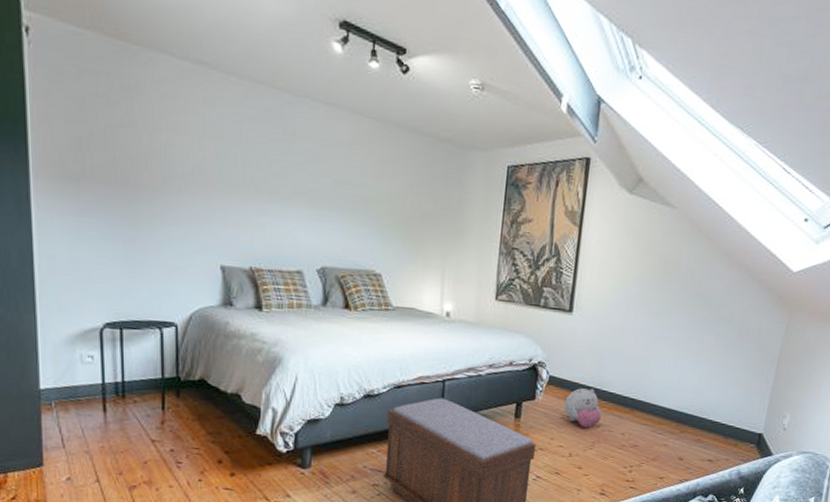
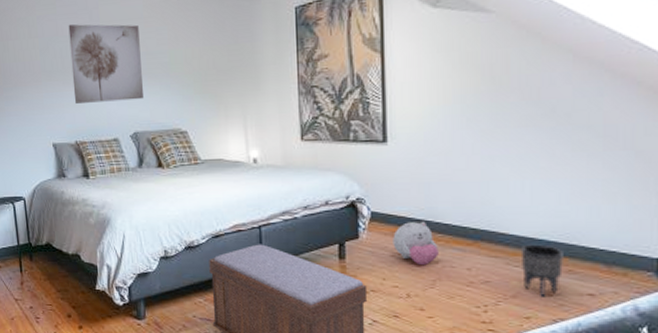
wall art: none [253,130,341,233] -> present [68,24,145,104]
planter: none [662,415,696,461] -> present [520,244,563,298]

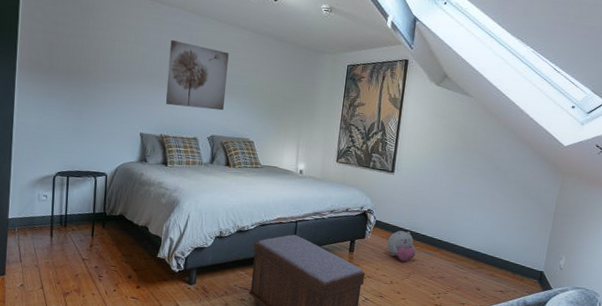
planter: present [520,244,563,298] -> none [464,254,490,291]

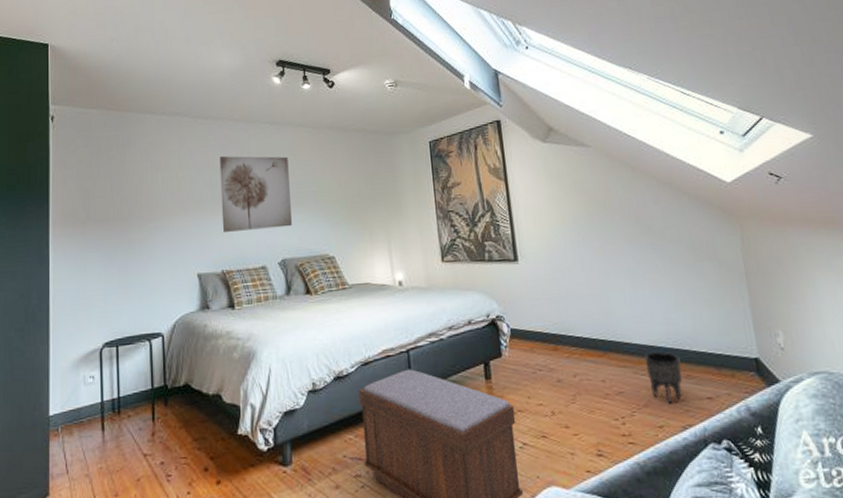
plush toy: present [387,230,416,262] -> none [532,336,575,381]
planter: none [464,254,490,291] -> present [644,351,683,405]

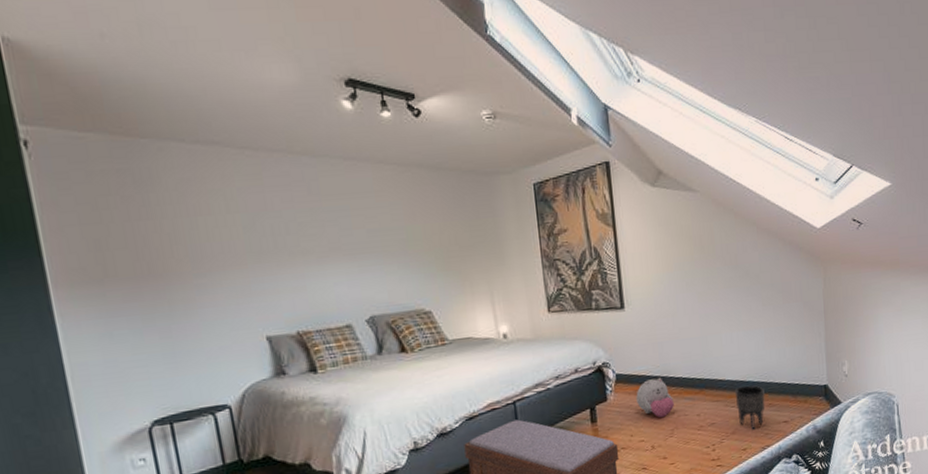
wall art: present [219,155,293,232] -> none [280,197,381,288]
plush toy: none [532,336,575,381] -> present [636,378,674,418]

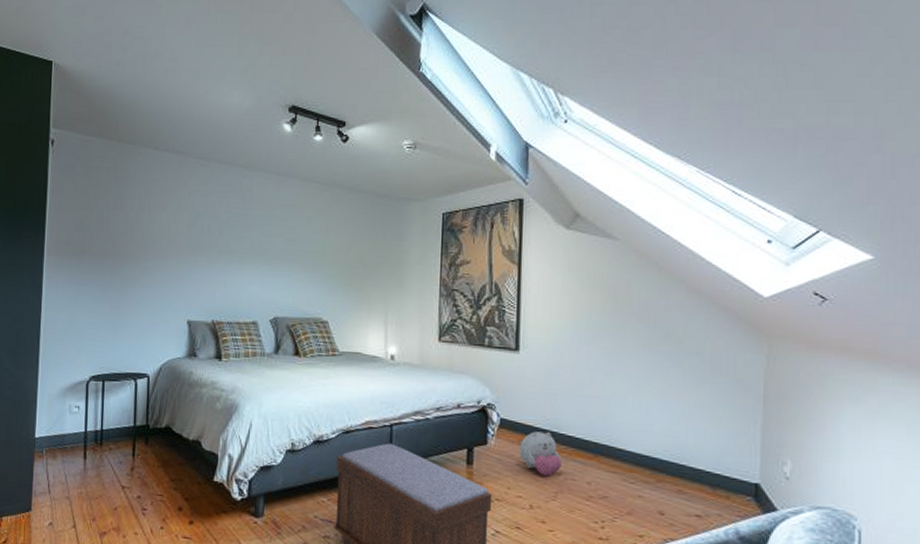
planter: present [734,385,766,430] -> none [636,461,674,516]

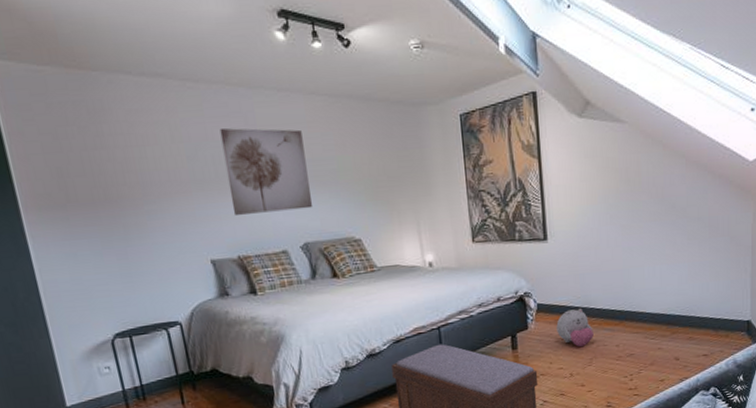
wall art: none [216,202,291,285] -> present [219,127,313,215]

